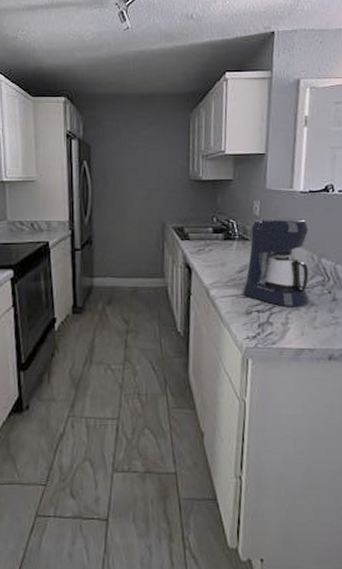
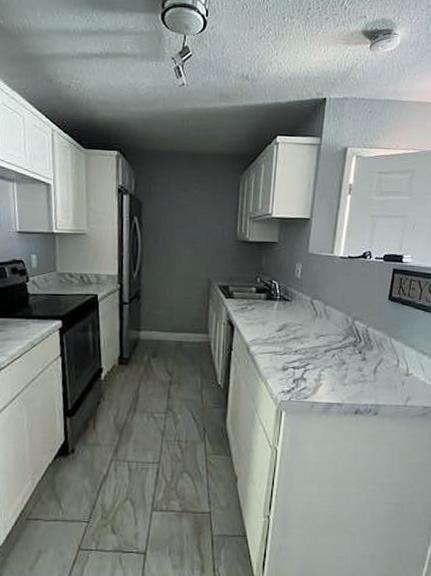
coffee maker: present [243,217,310,307] -> none [281,280,346,365]

